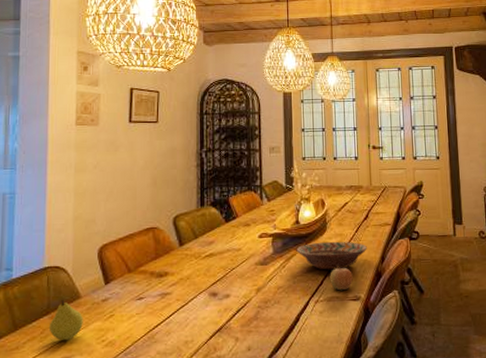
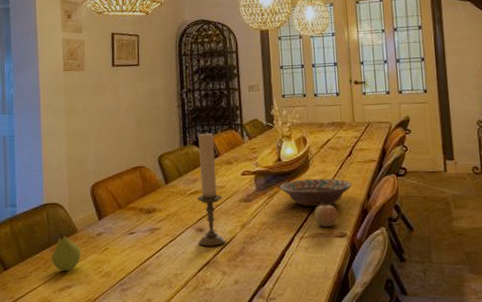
candle holder: none [211,194,240,312] -> present [197,133,226,246]

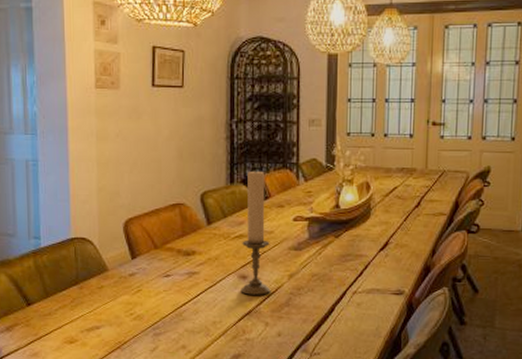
fruit: present [51,234,81,271] -> none [78,272,111,310]
decorative bowl: present [279,178,352,207] -> none [334,229,416,261]
fruit: present [314,203,338,228] -> none [370,257,397,284]

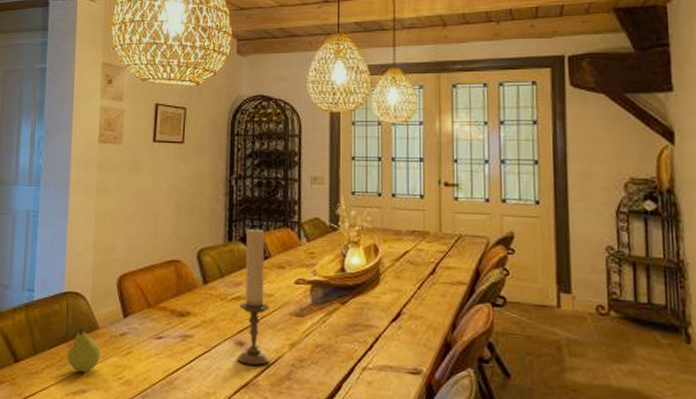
fruit: none [78,272,111,310] -> present [66,329,101,372]

